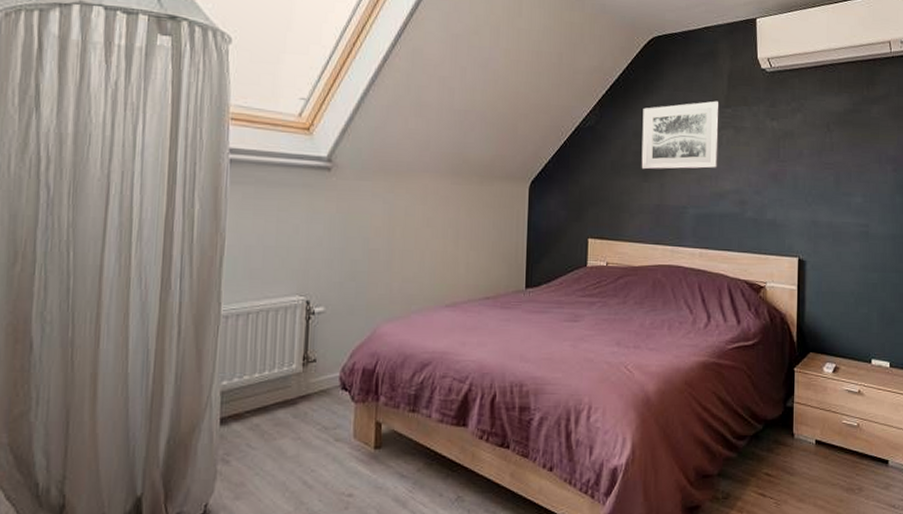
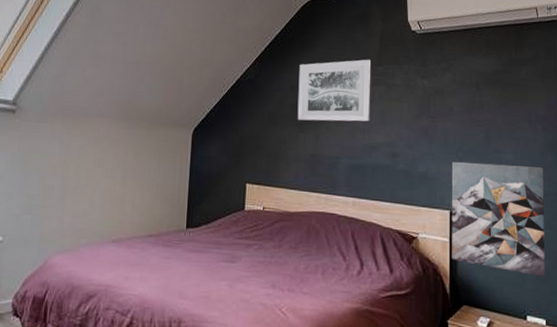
wall art: none [799,206,892,320] -> present [451,161,546,277]

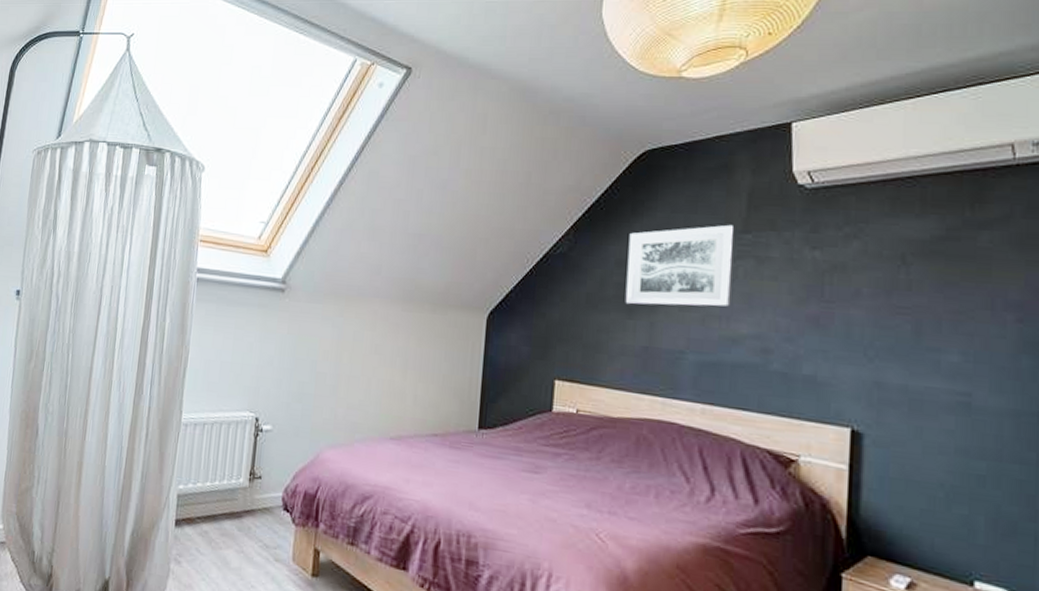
wall art: present [451,161,546,277] -> none [852,362,1014,530]

